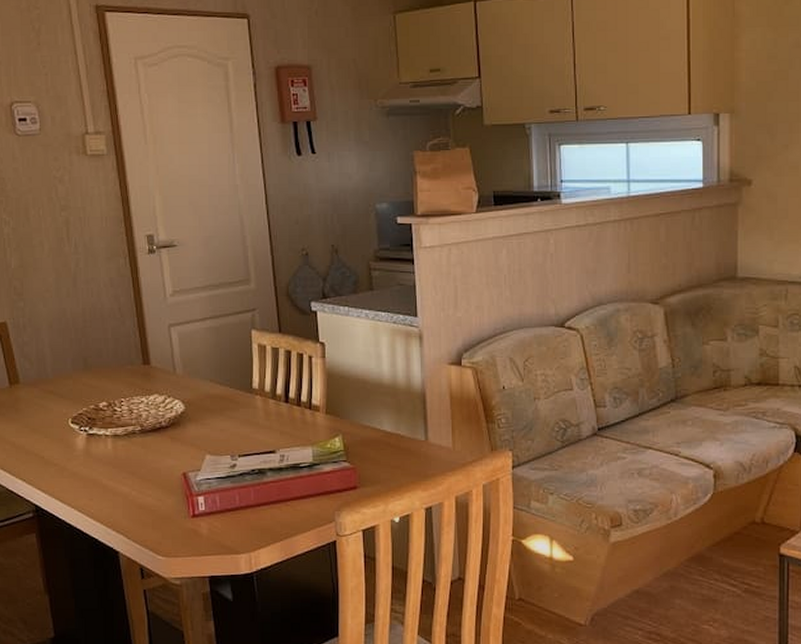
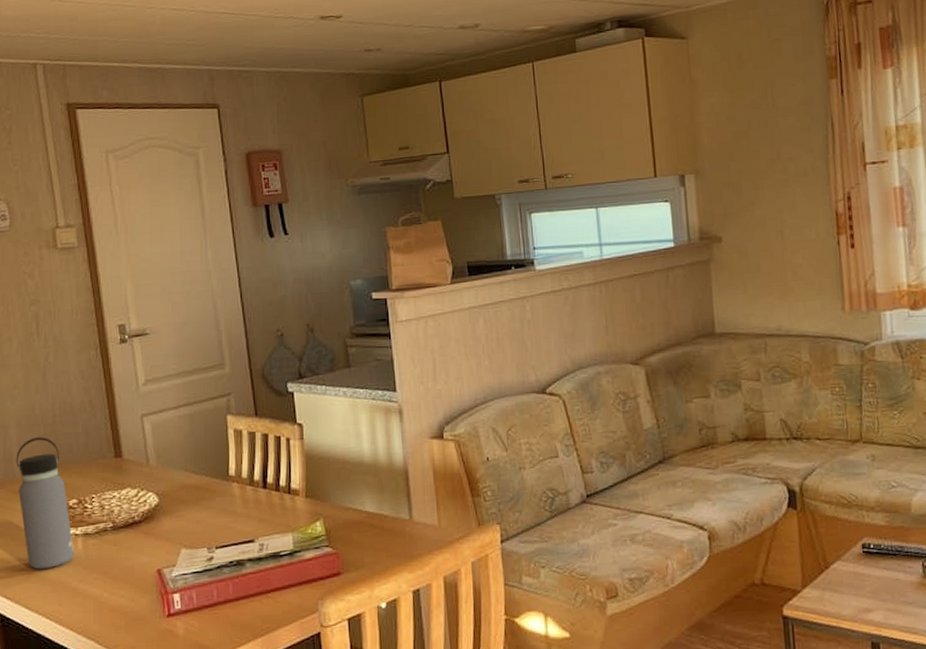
water bottle: none [48,340,105,466] -> present [16,437,75,570]

